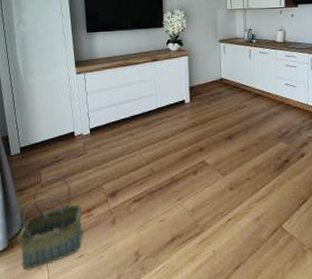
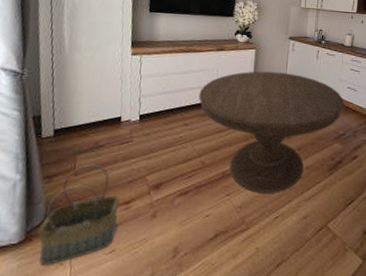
dining table: none [140,75,284,196] -> present [199,71,344,193]

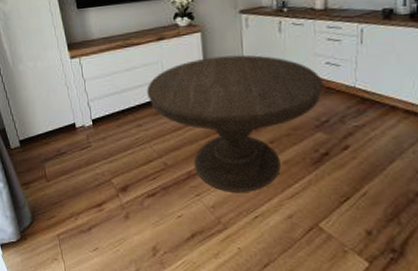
basket: present [38,164,119,265] -> none [30,170,96,260]

